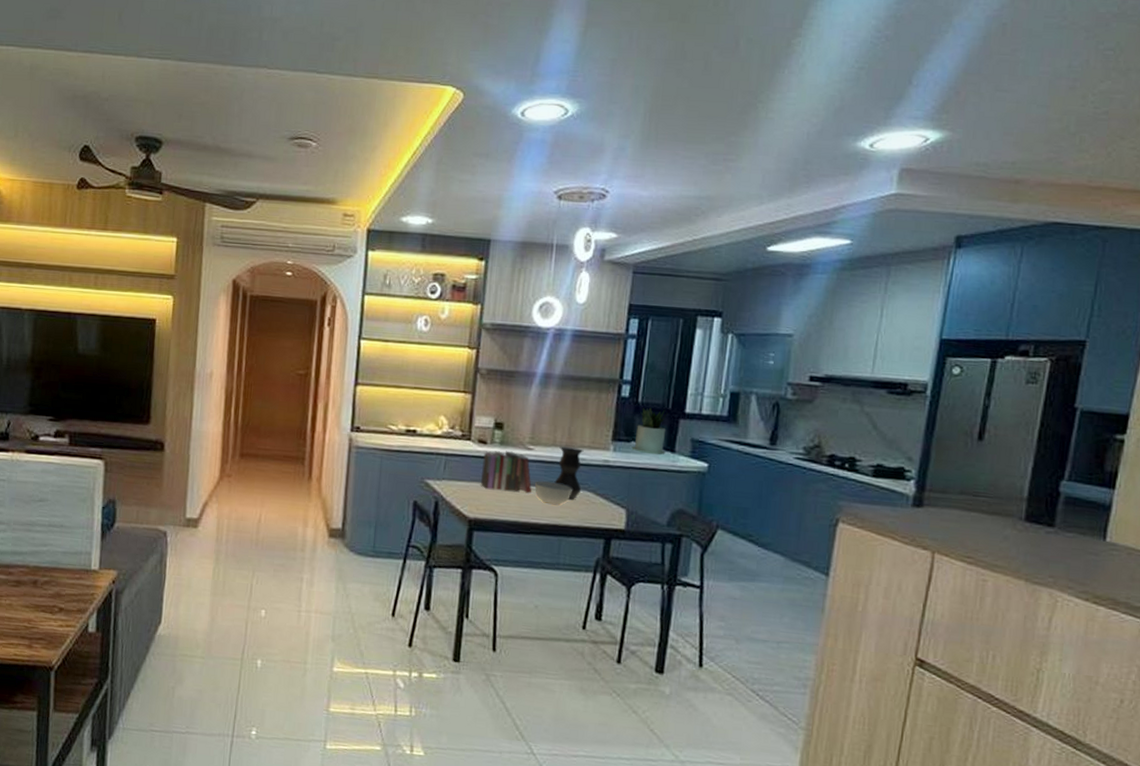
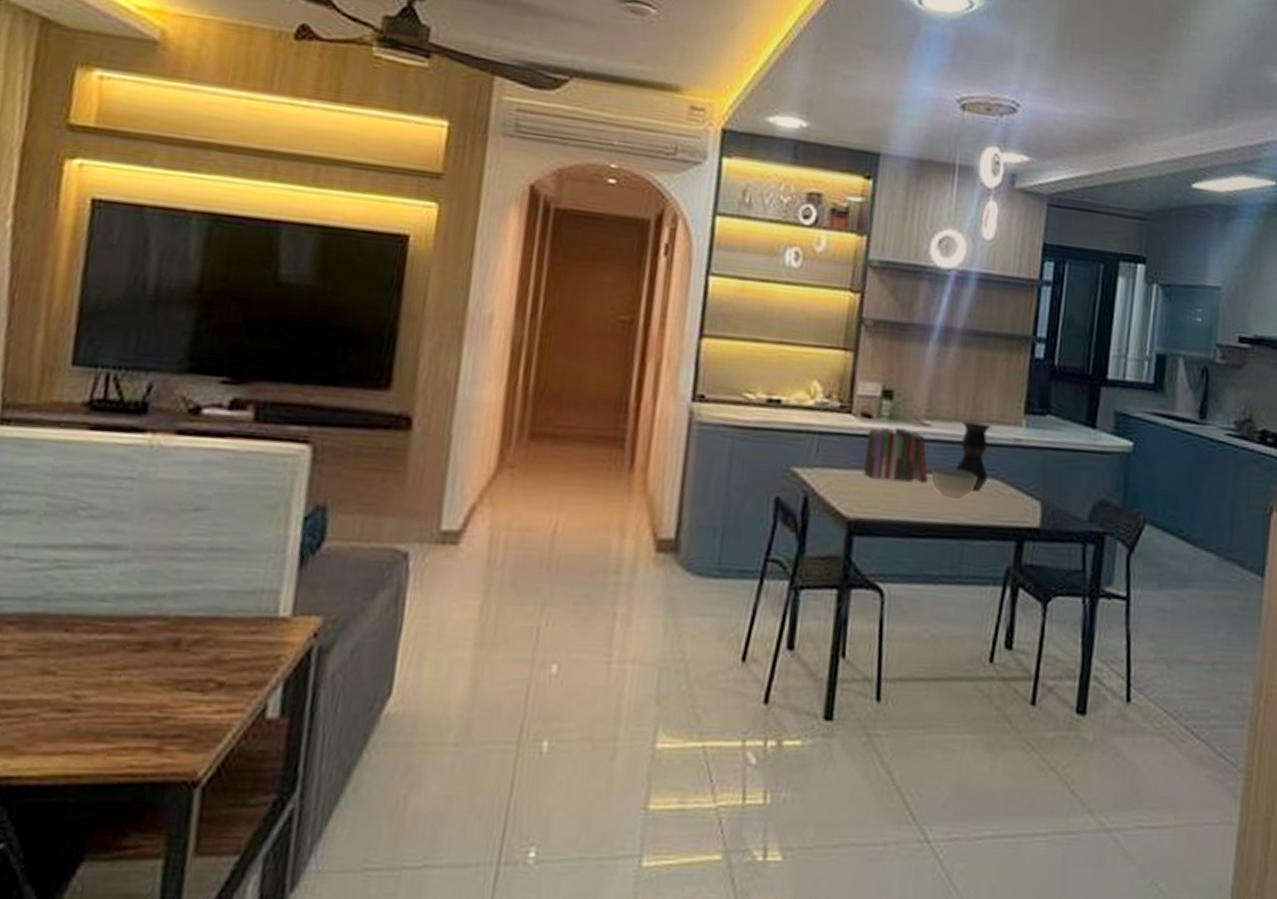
planter: present [631,407,668,455] -> none [1047,372,1088,432]

